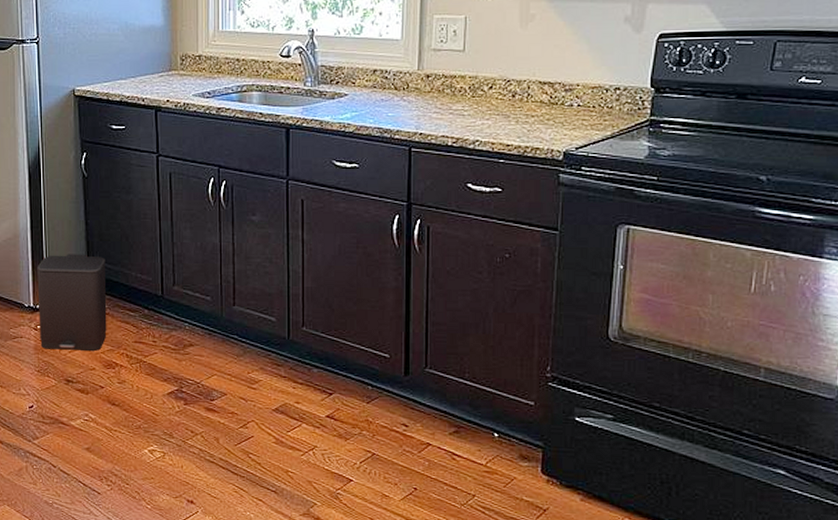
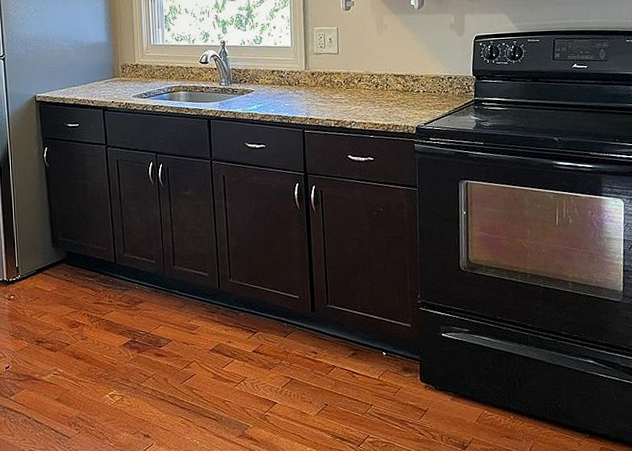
pedal bin: present [37,254,107,351] -> none [9,232,70,316]

